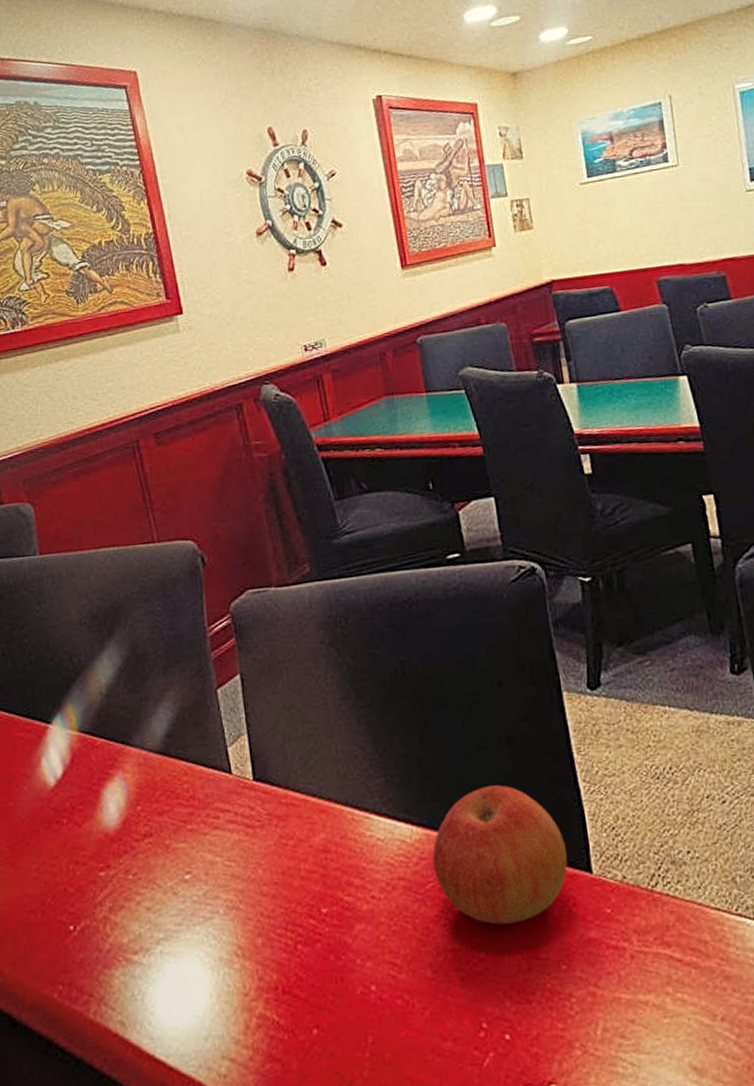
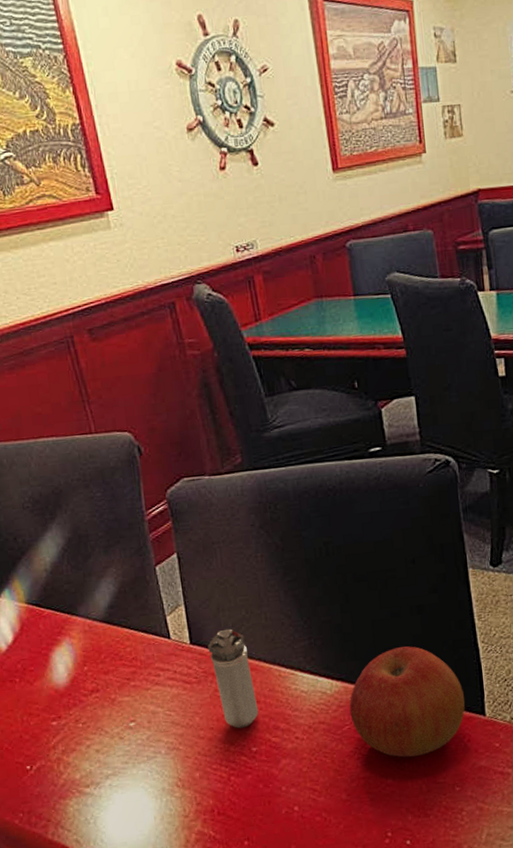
shaker: none [272,762,330,884] -> present [207,628,259,729]

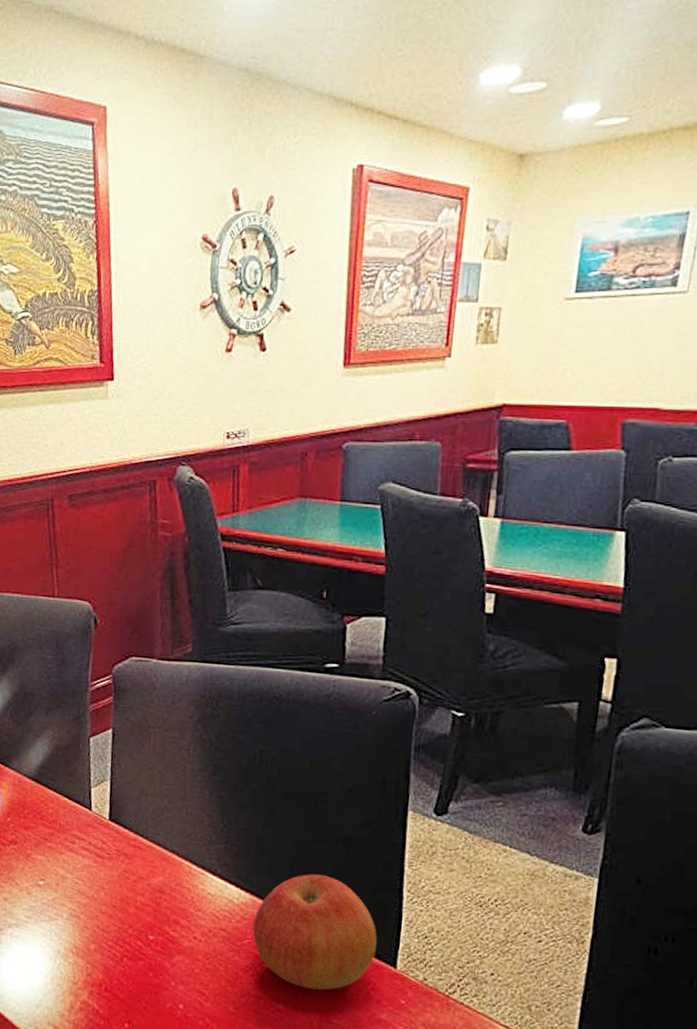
shaker: present [207,628,259,729] -> none [125,814,163,915]

